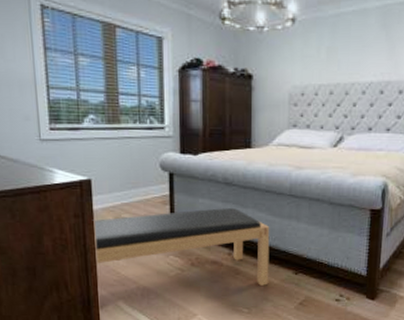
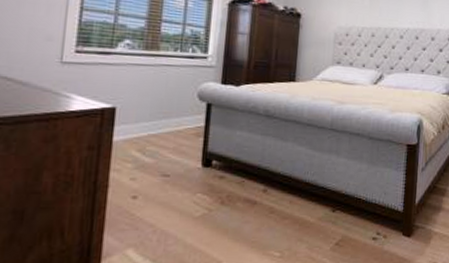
bench: present [93,208,270,286] -> none [106,141,309,225]

